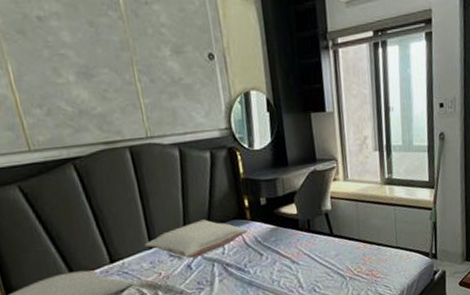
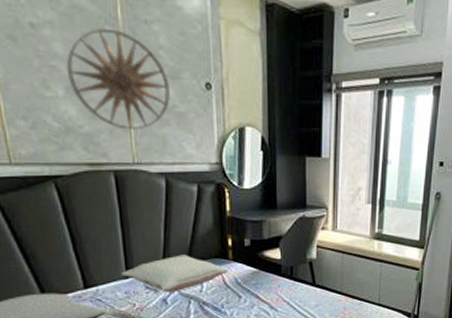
wall art: none [75,12,177,107] -> present [67,27,171,130]

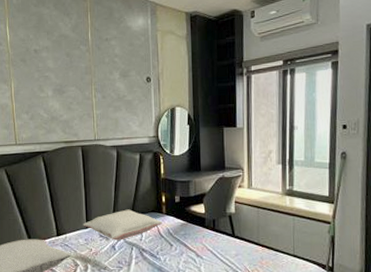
wall art: present [67,27,171,130] -> none [55,47,122,116]

